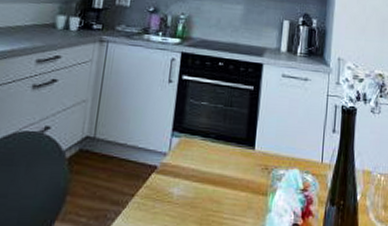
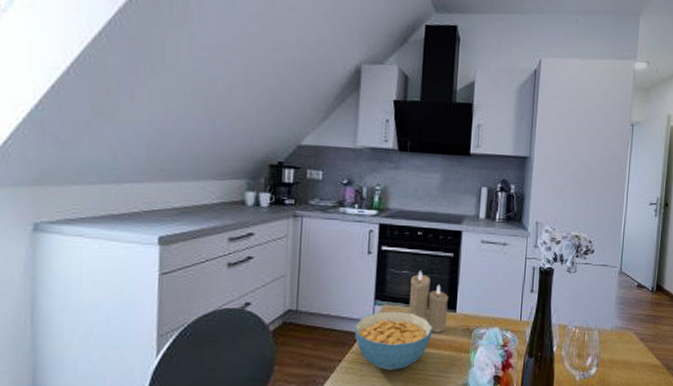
cereal bowl: none [149,144,230,210] -> present [354,311,433,370]
candle: none [206,102,247,171] -> present [409,270,448,333]

